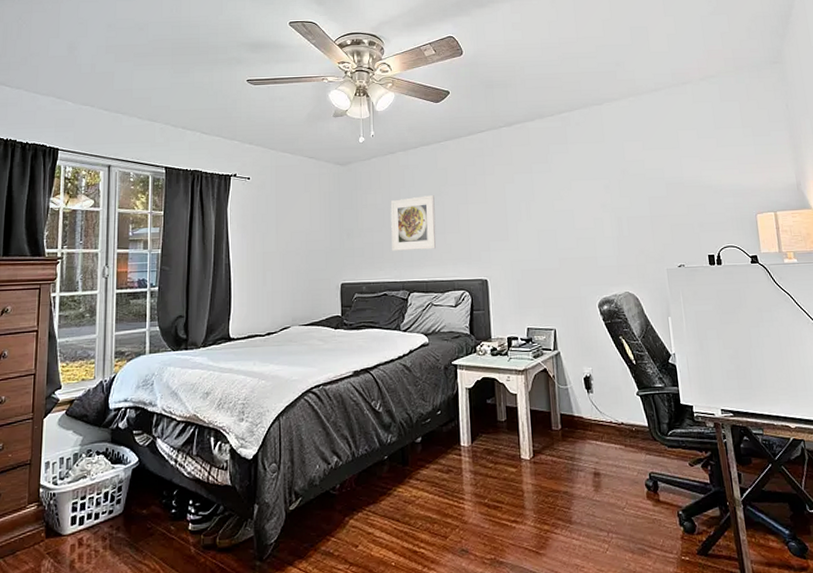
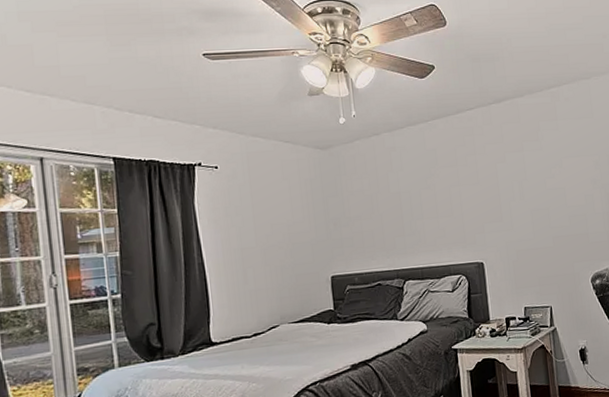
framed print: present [390,195,437,251] -> none [378,178,430,239]

